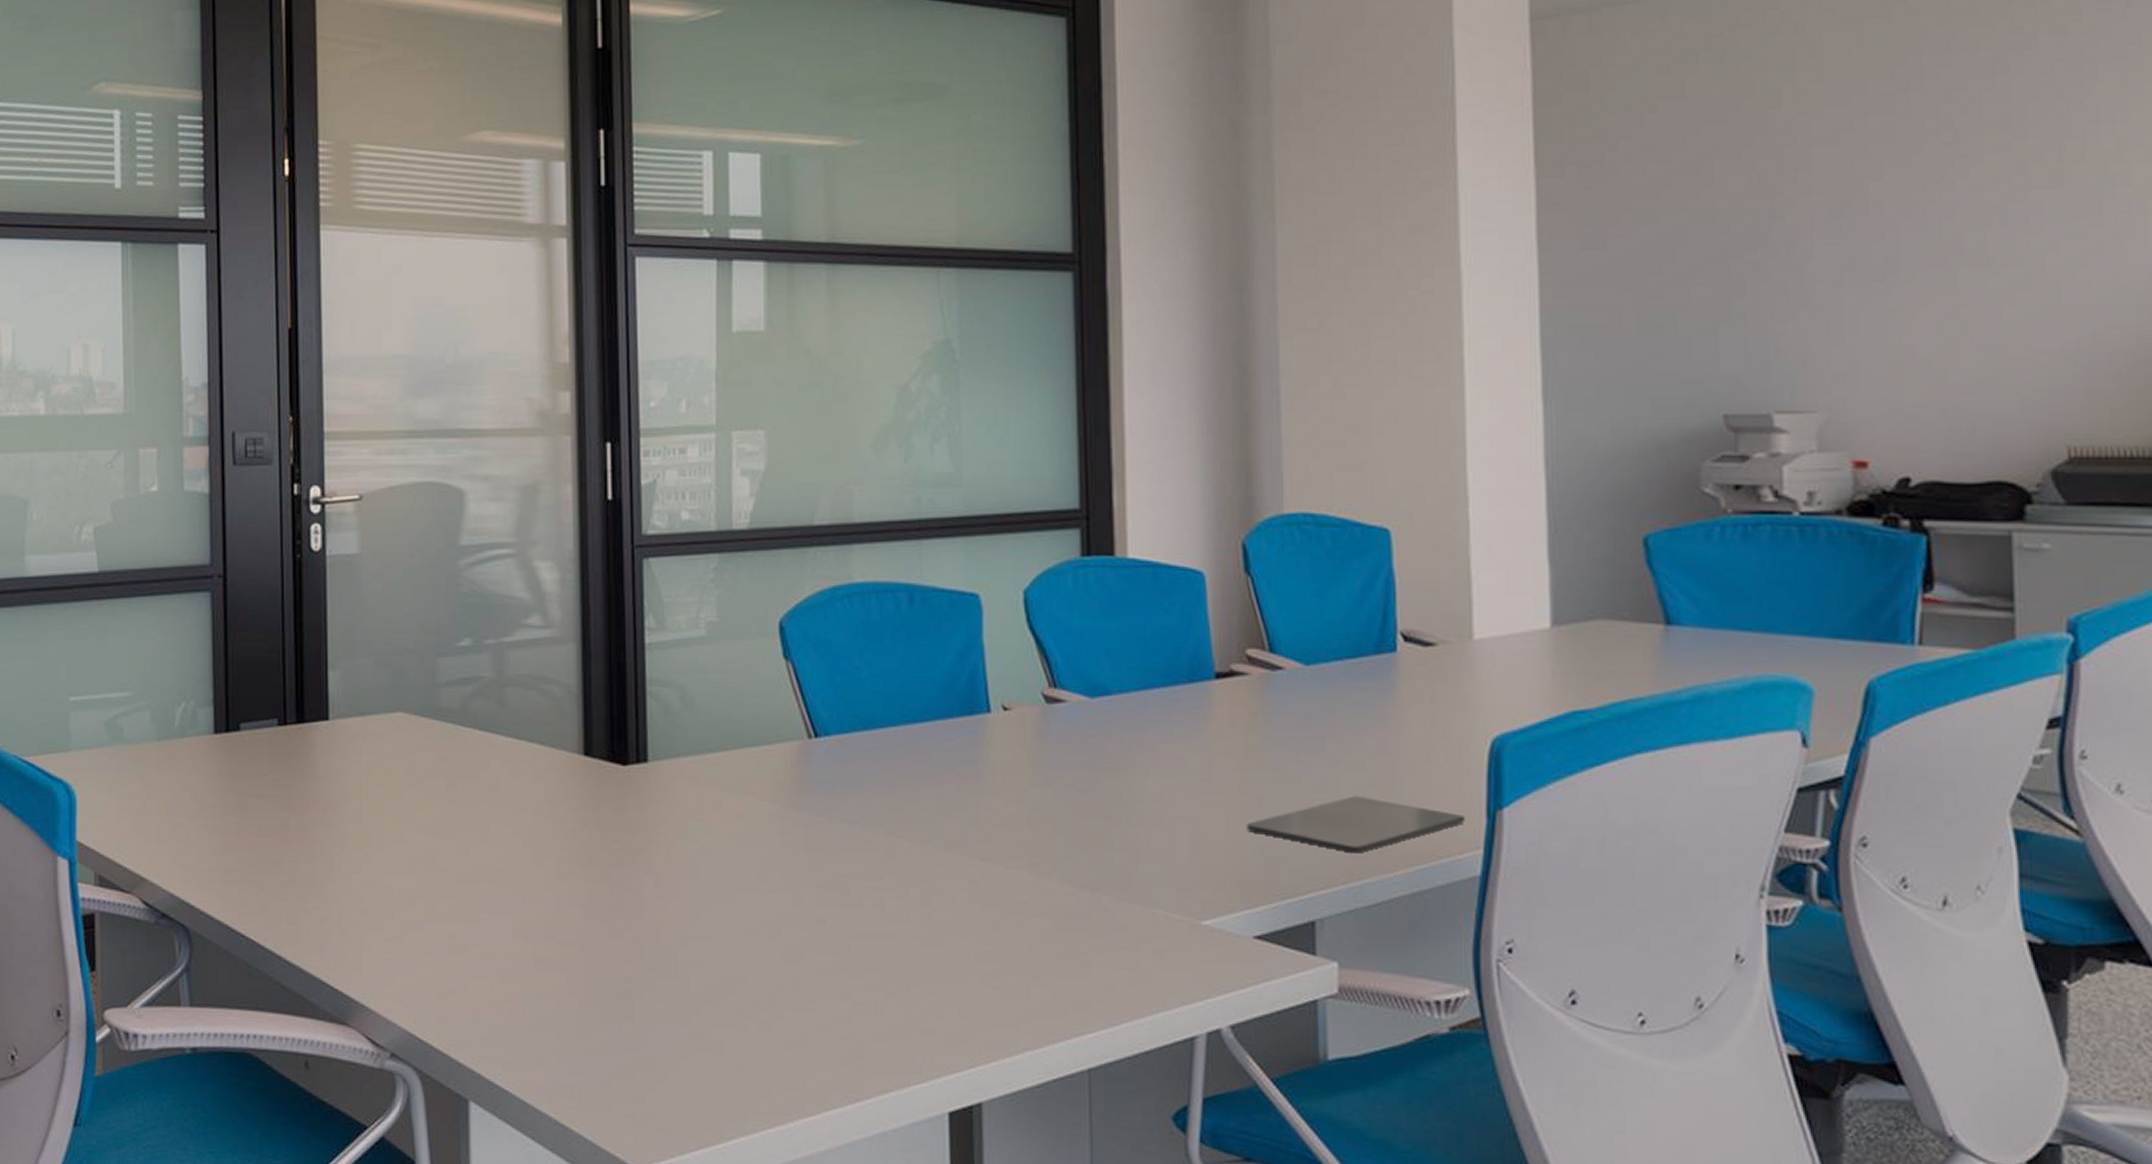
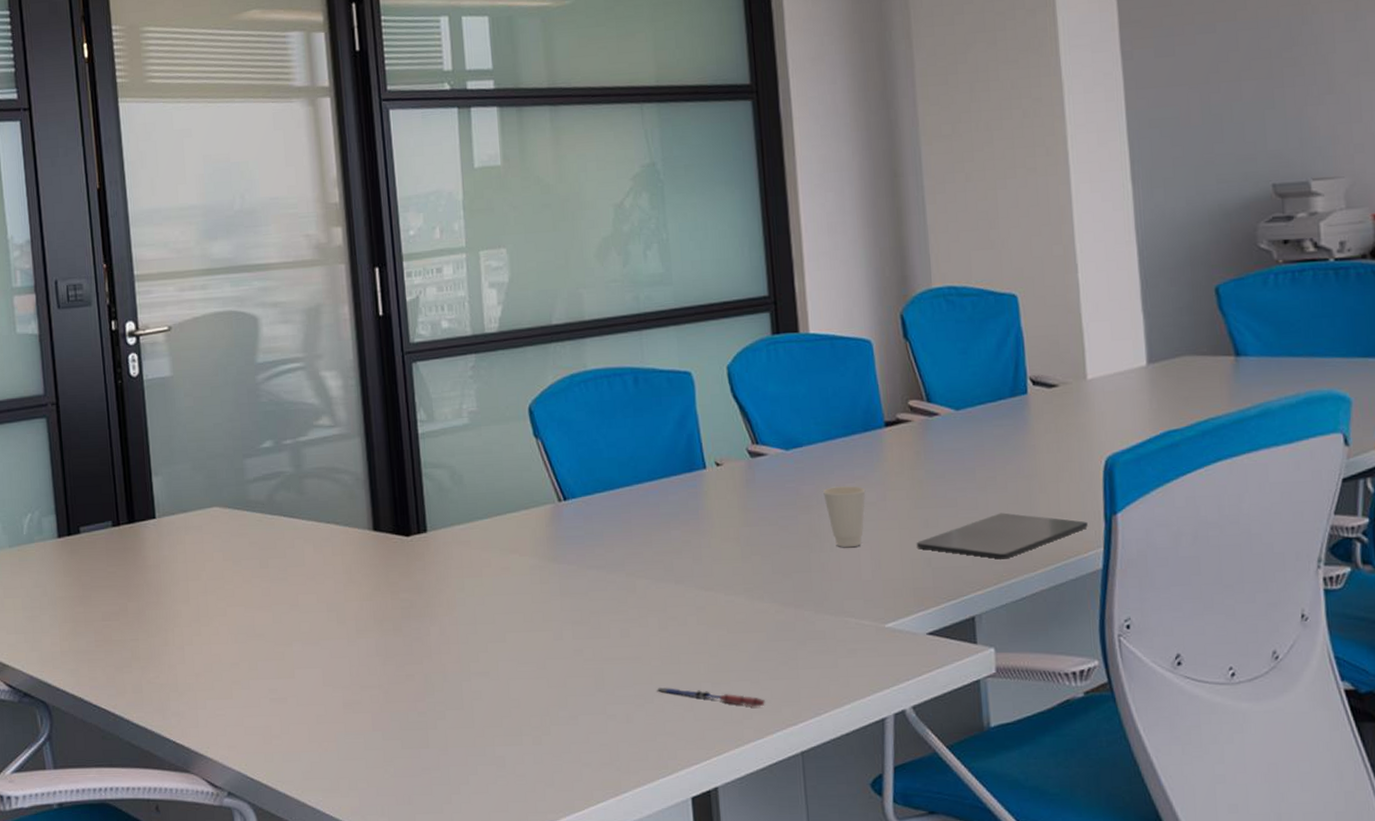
pen: none [914,974,1047,1009] -> present [657,687,765,708]
cup: none [1134,747,1187,822] -> present [823,486,866,547]

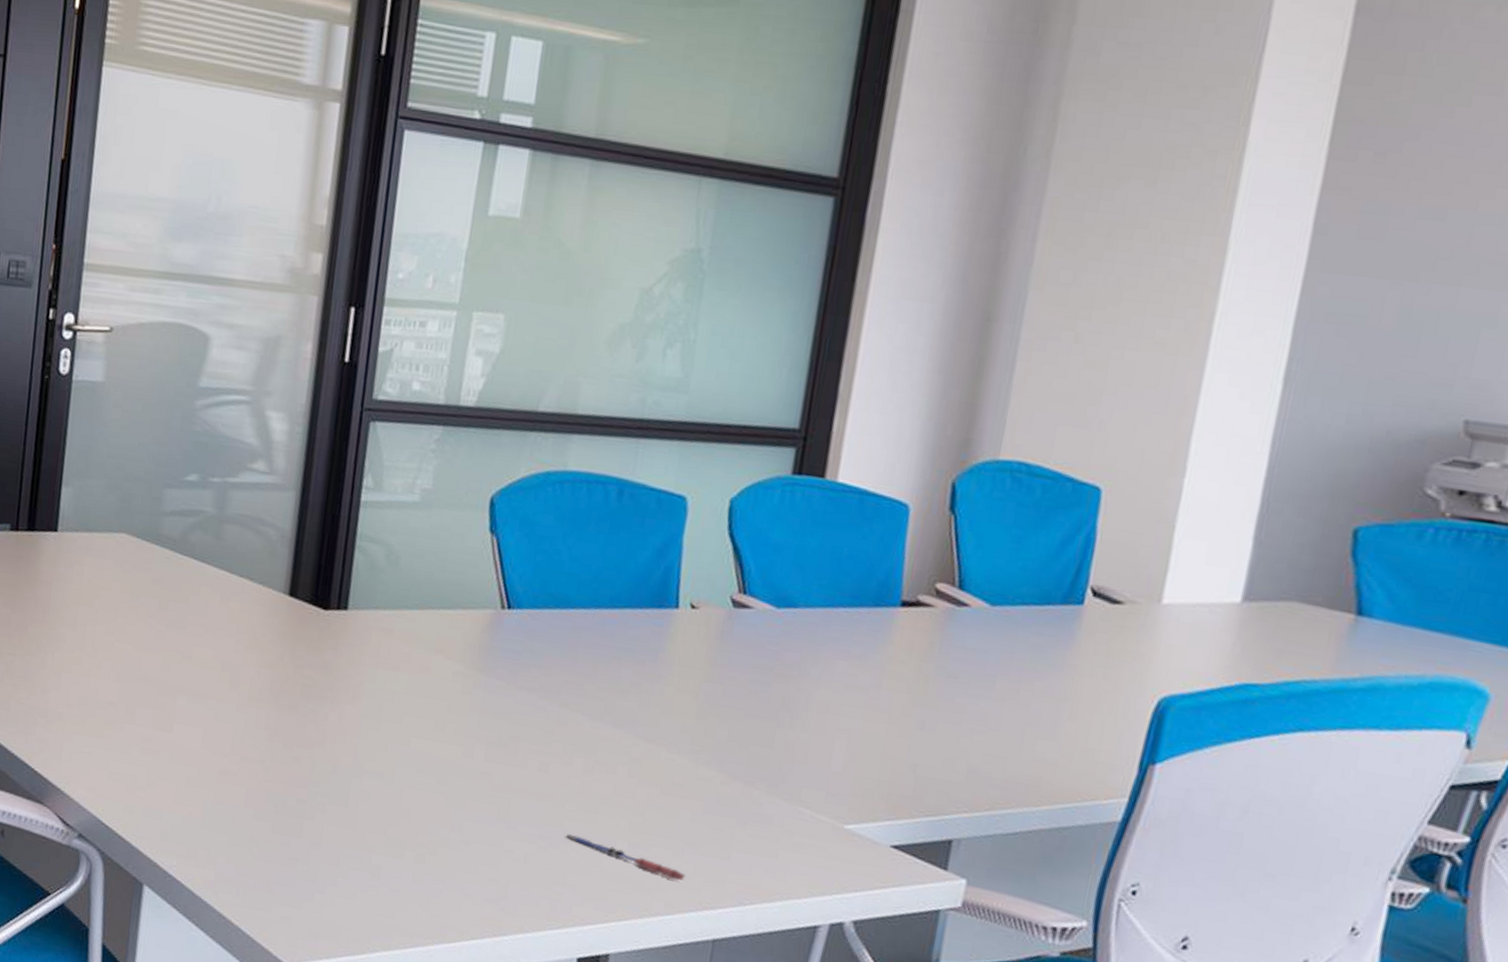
cup: present [823,486,866,547] -> none [808,660,860,733]
tablet: present [916,512,1088,559] -> none [903,732,1117,786]

